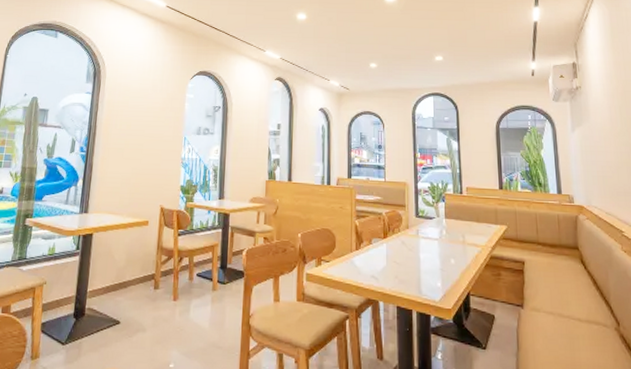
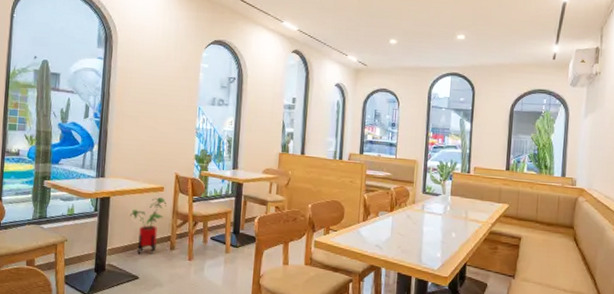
house plant: none [112,232,151,296] -> present [130,197,166,255]

